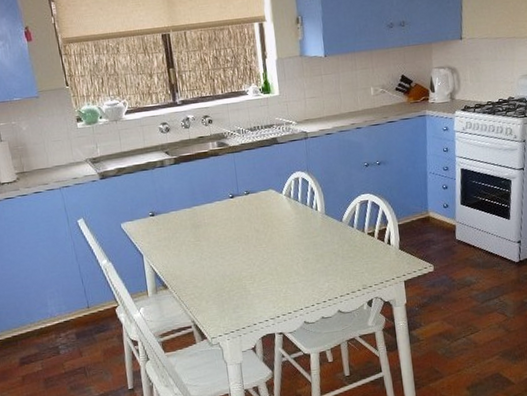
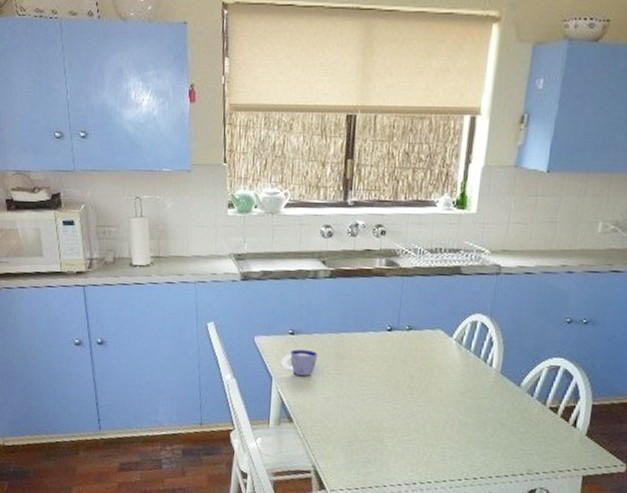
cup: none [148,226,178,249] -> present [282,349,318,377]

